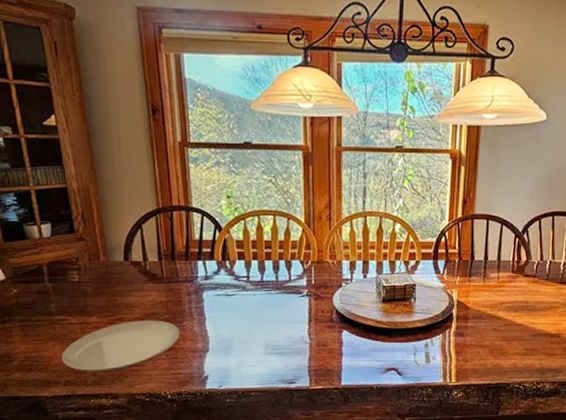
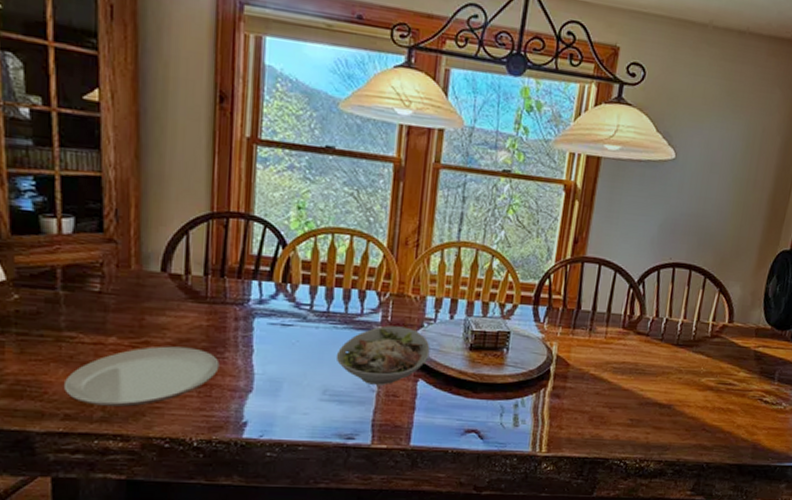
salad: none [273,288,350,338] -> present [335,325,430,385]

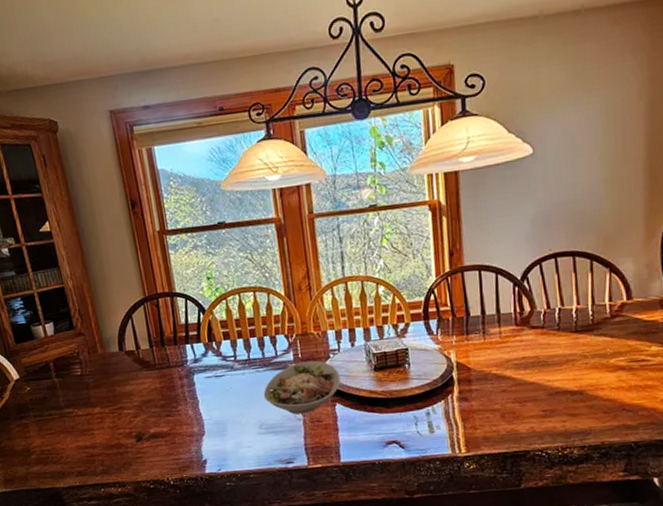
plate: present [64,346,220,407] -> none [72,406,177,462]

